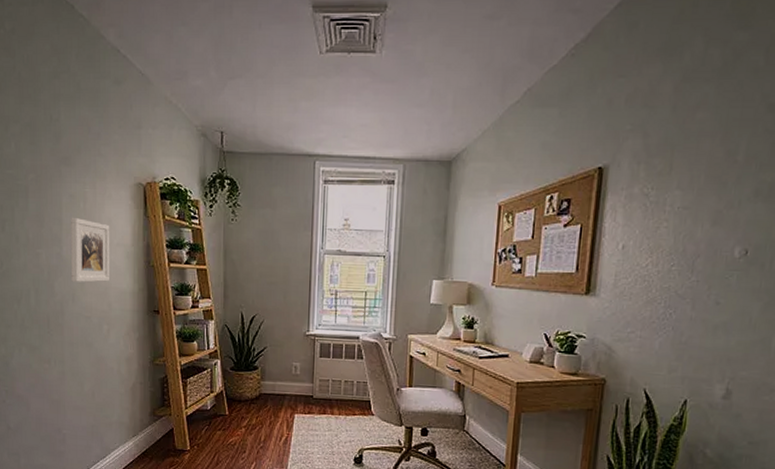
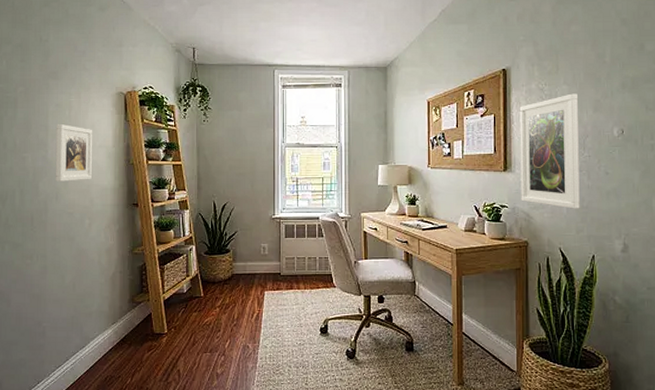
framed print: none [603,201,693,345] -> present [519,93,580,209]

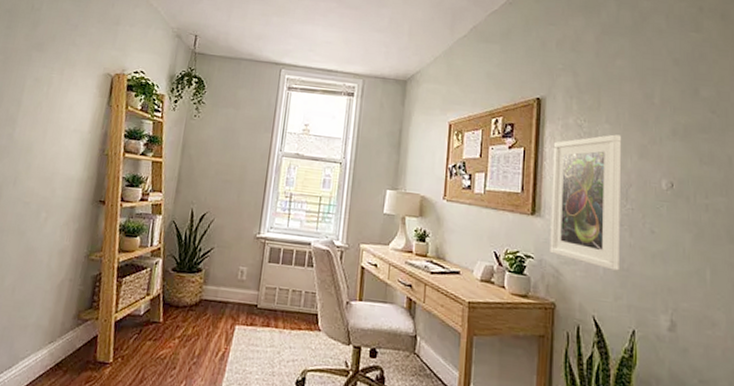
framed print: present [55,123,93,181] -> none [16,99,70,167]

